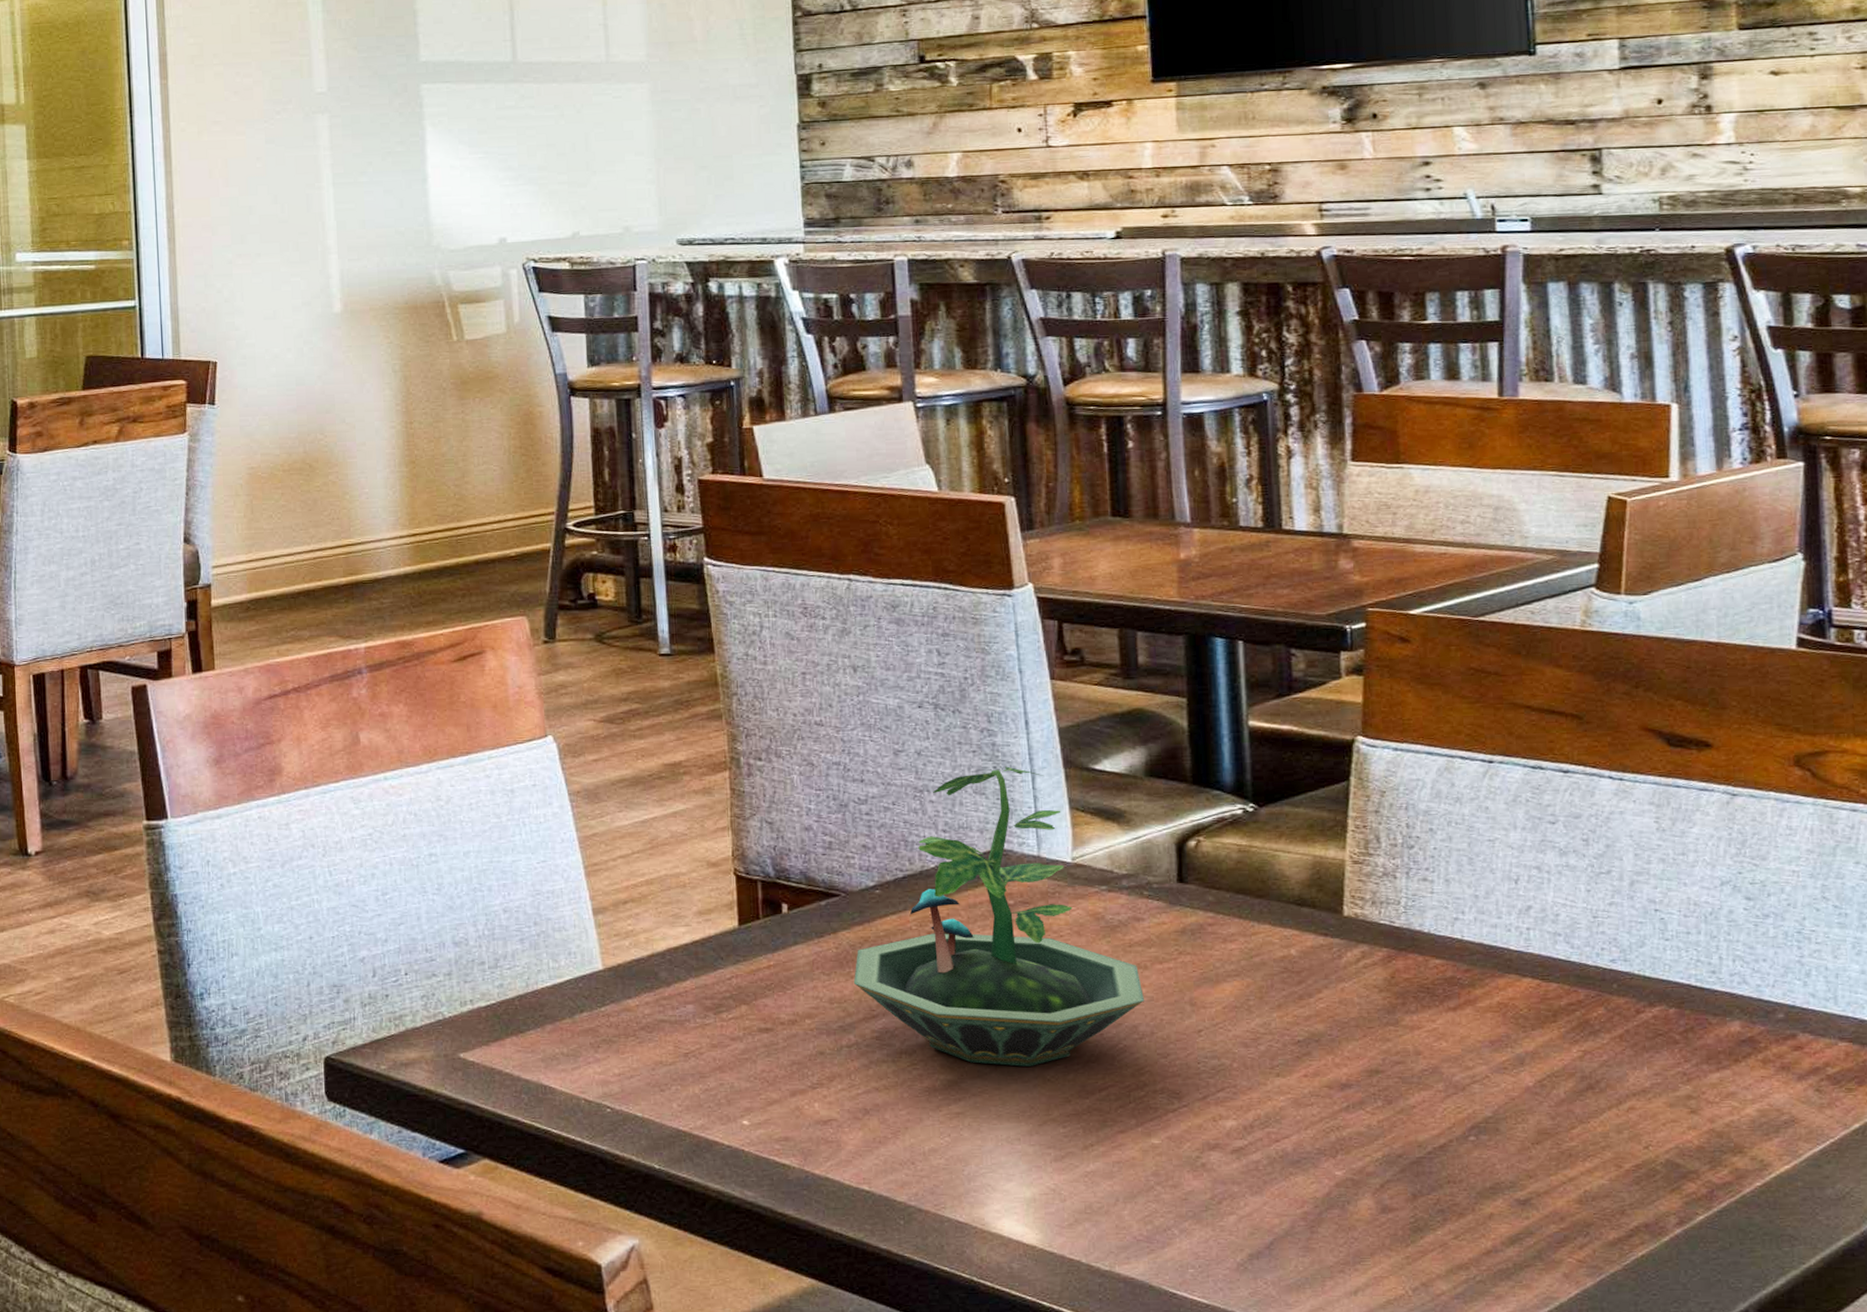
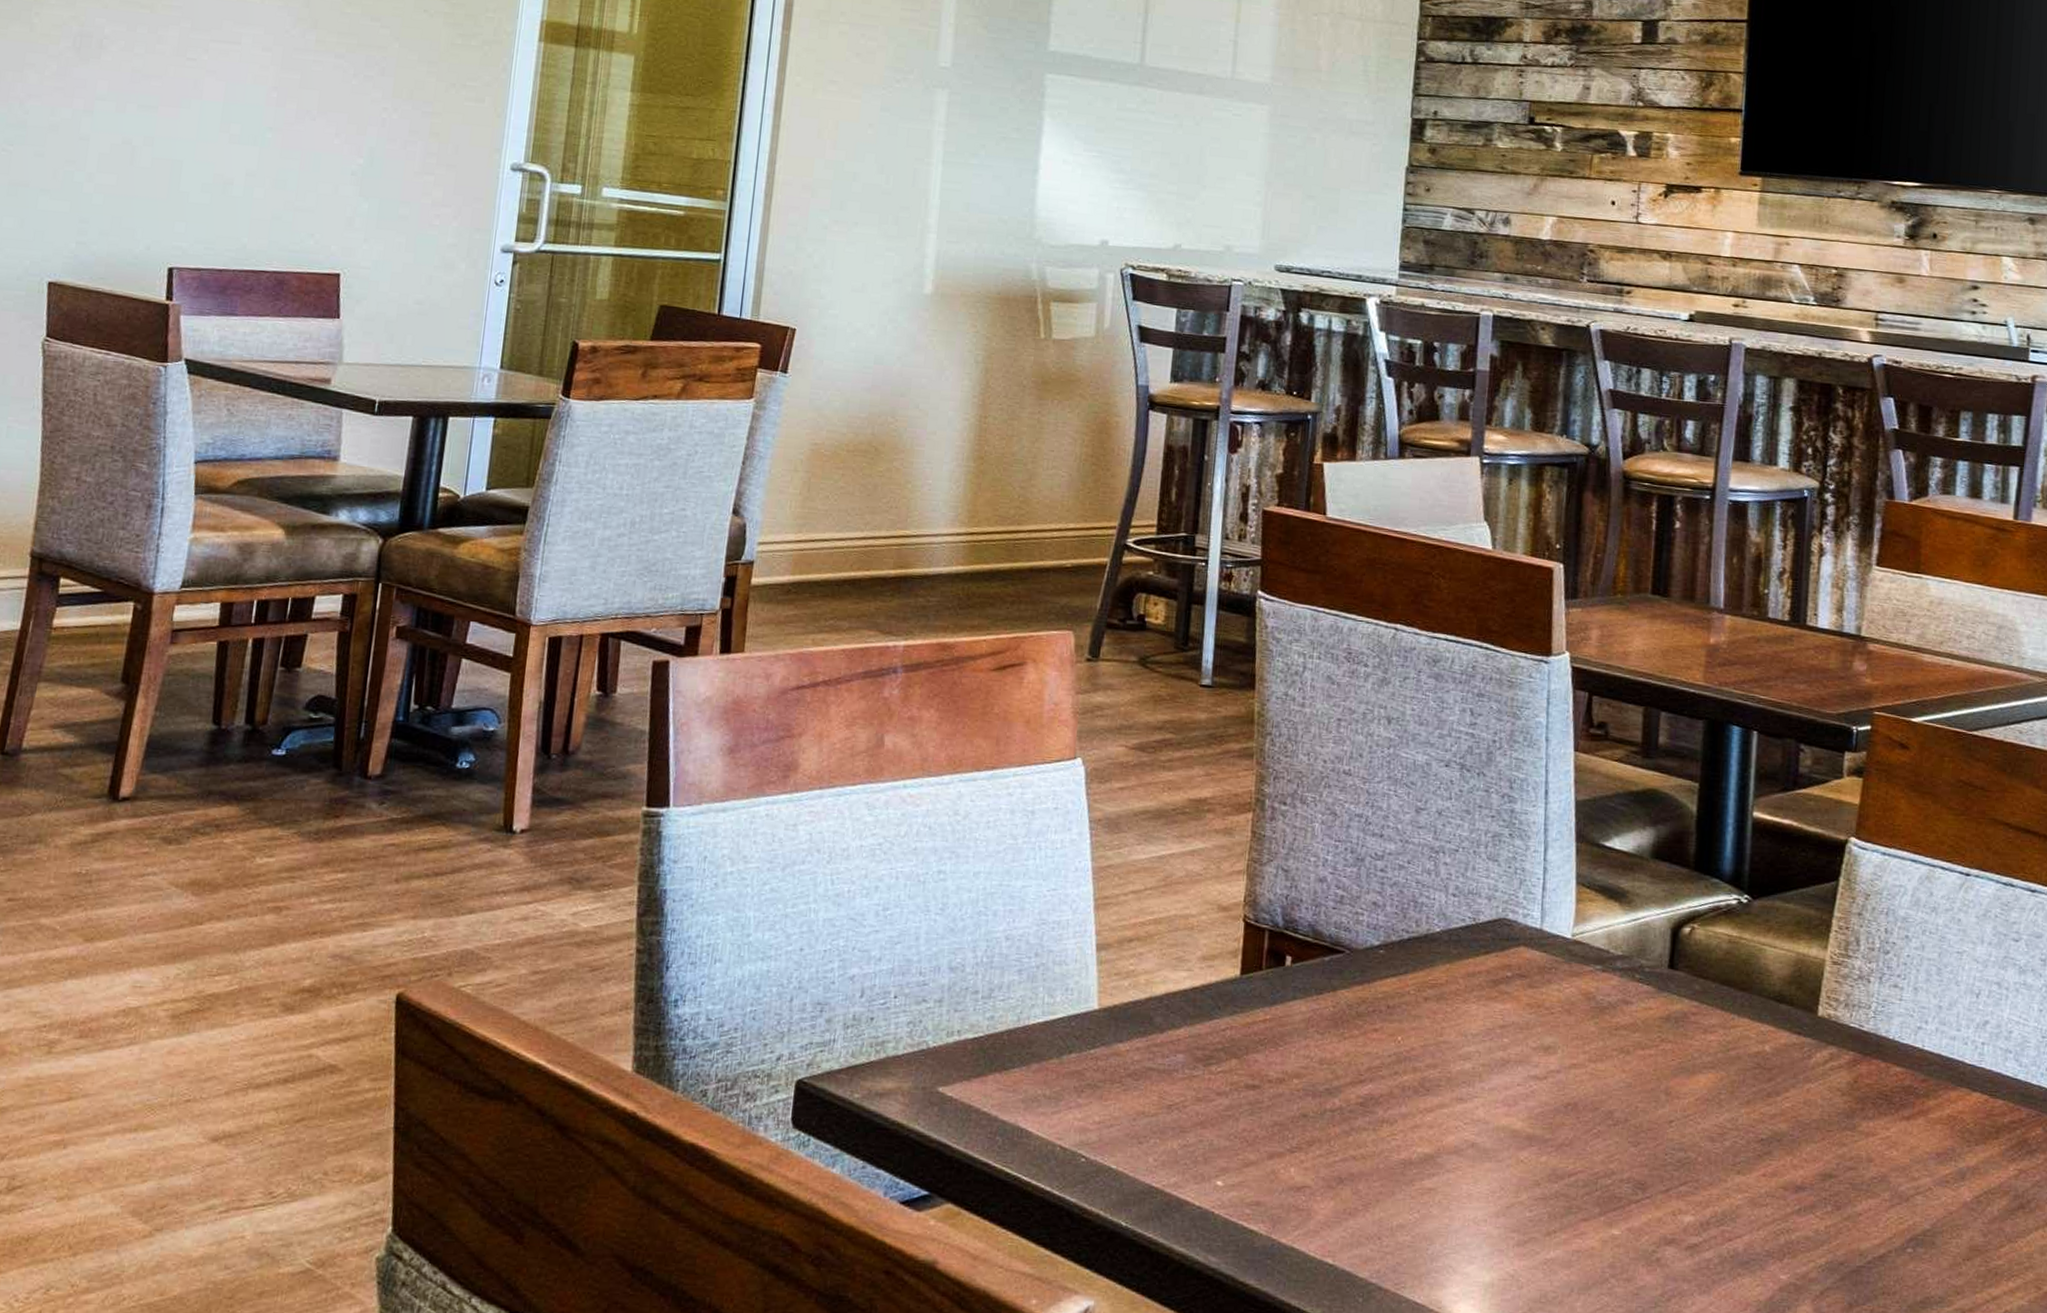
terrarium: present [853,766,1144,1067] -> none [1345,834,1623,1146]

